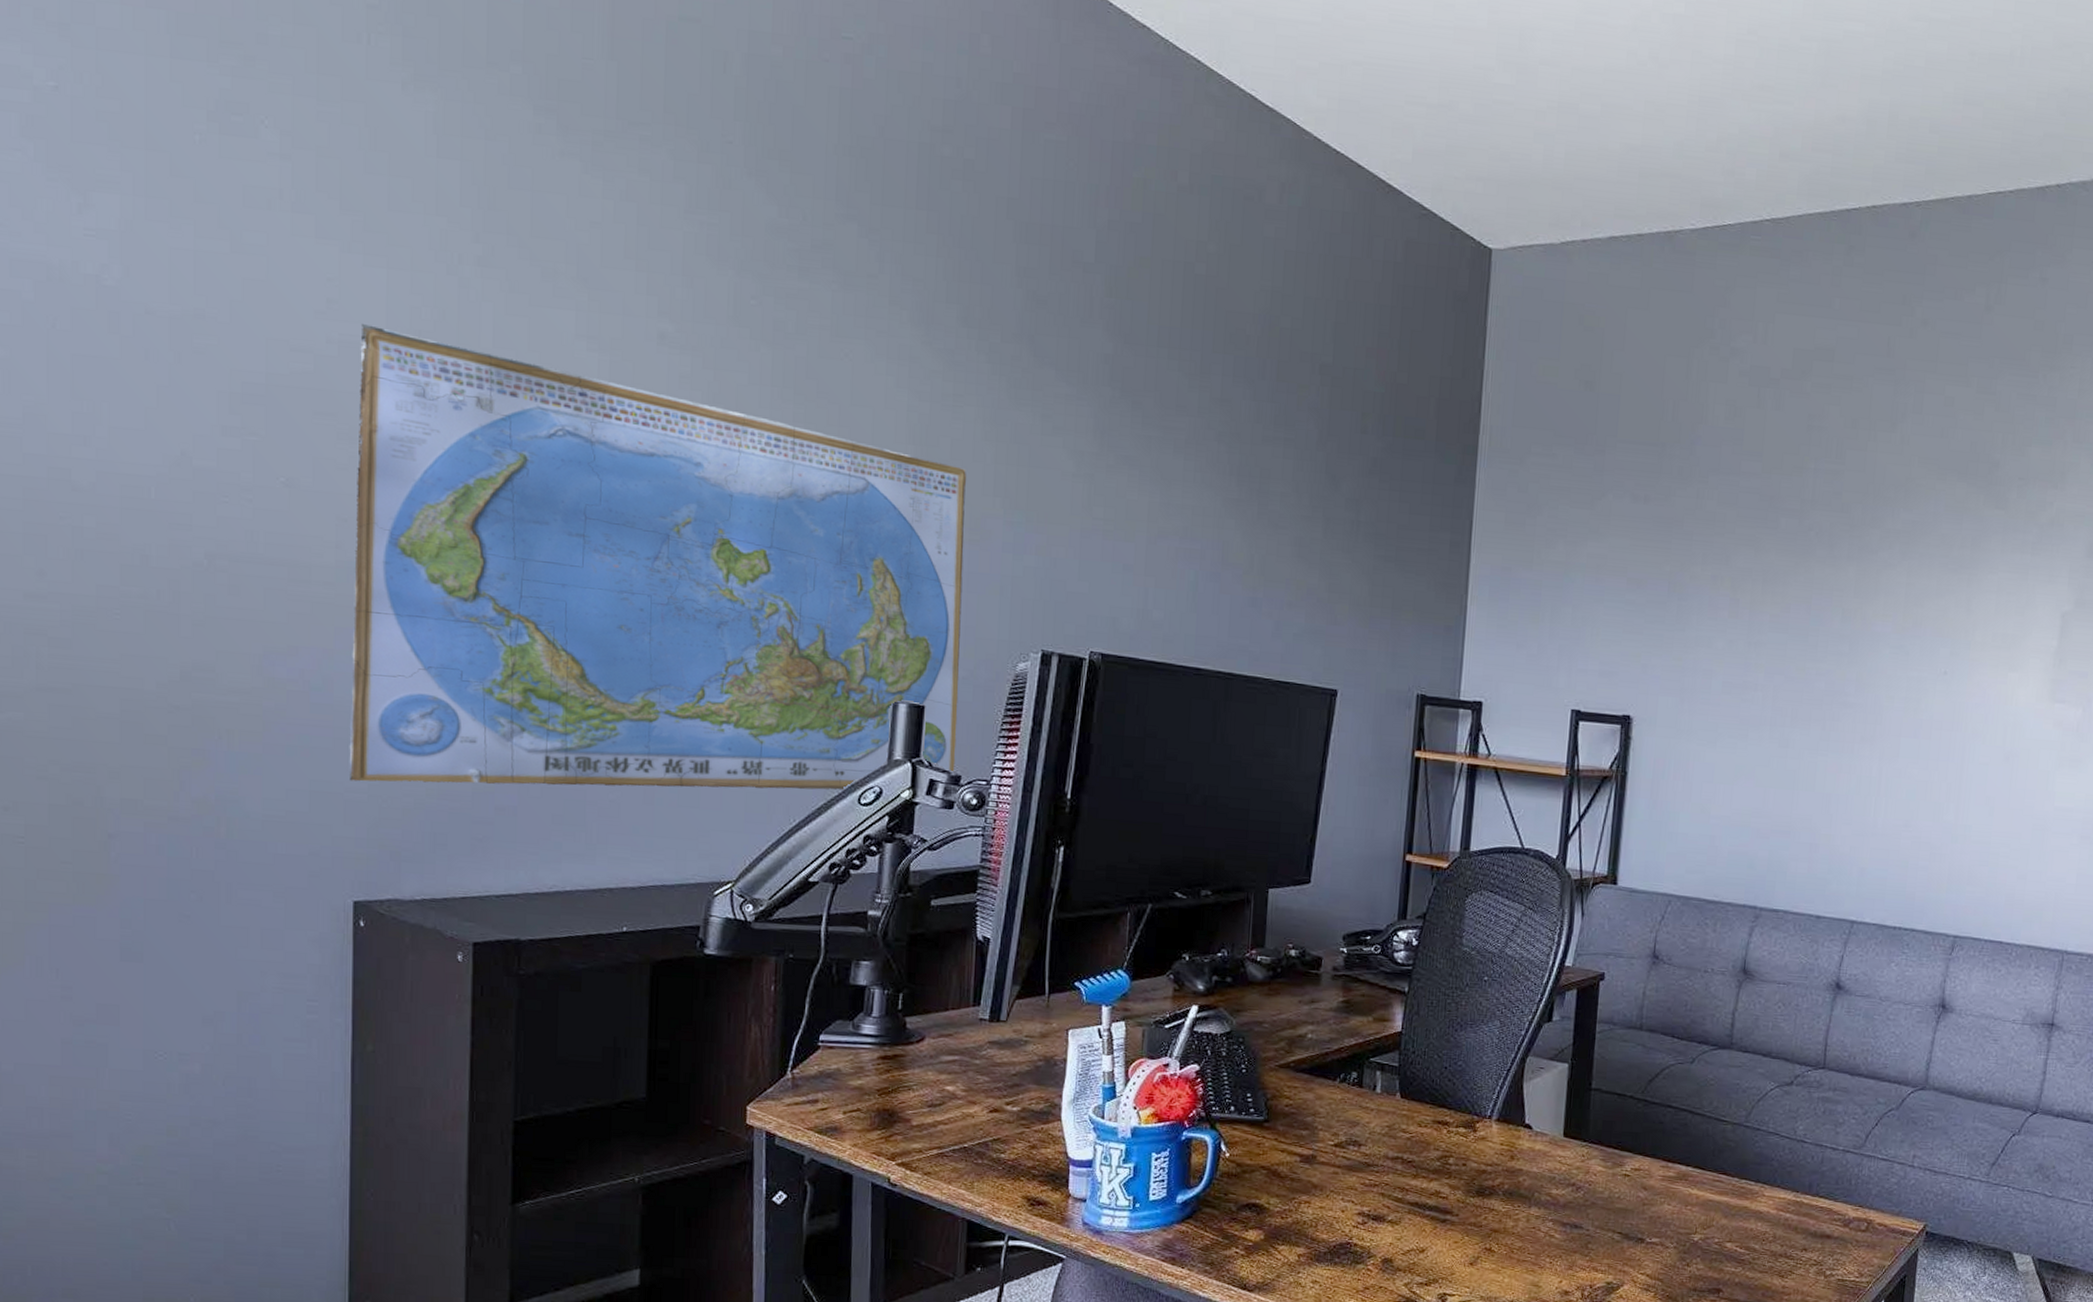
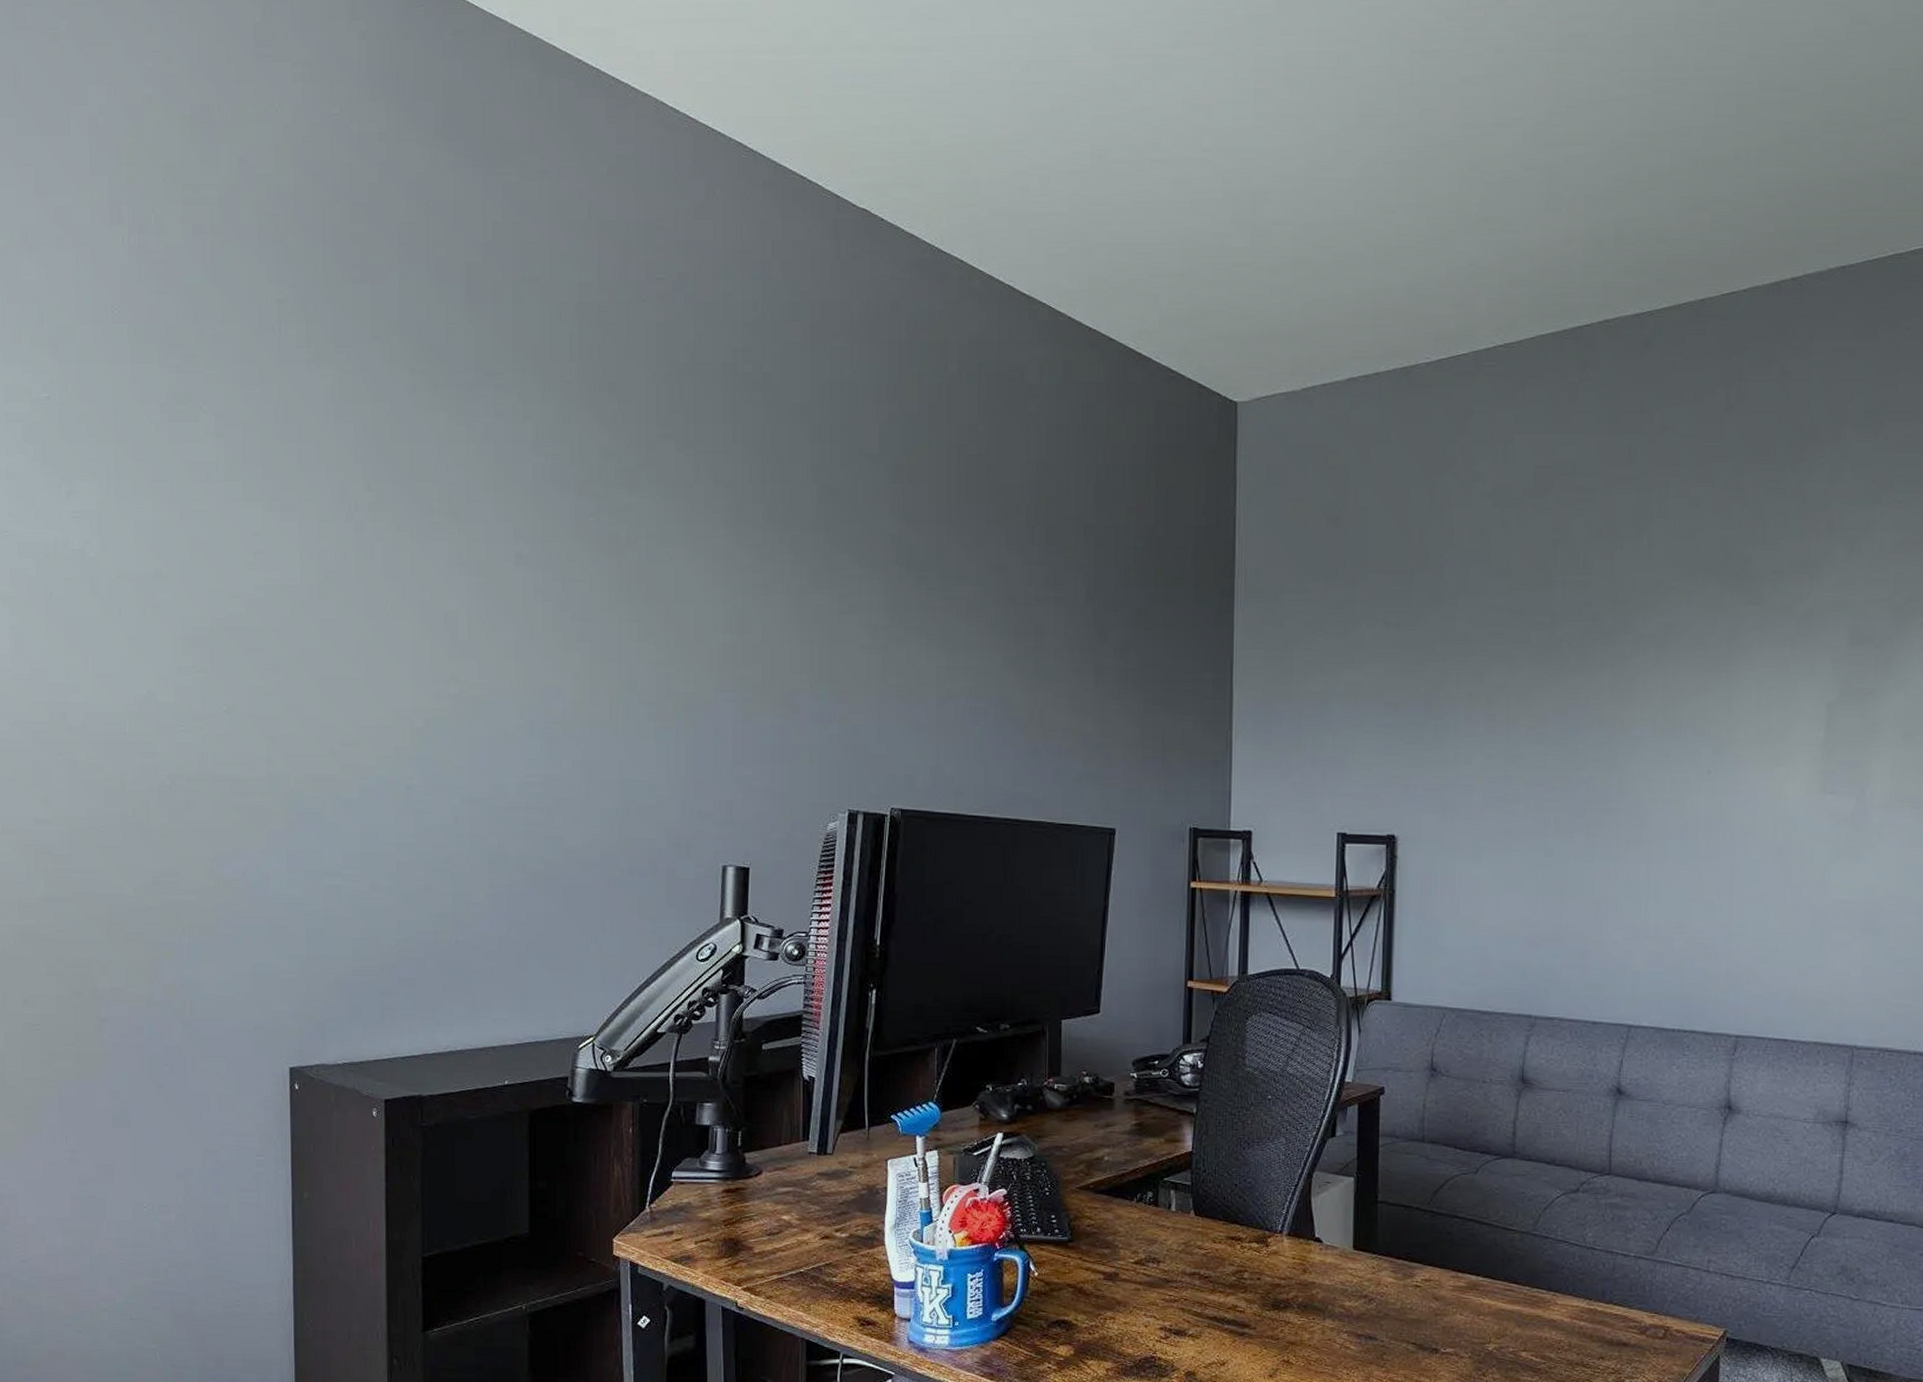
world map: present [349,324,967,791] -> none [281,570,778,963]

